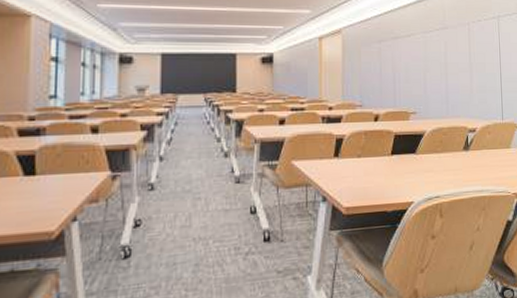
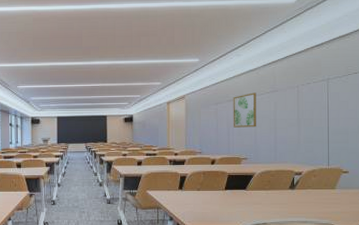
wall art: none [398,29,426,73] -> present [233,92,257,128]

